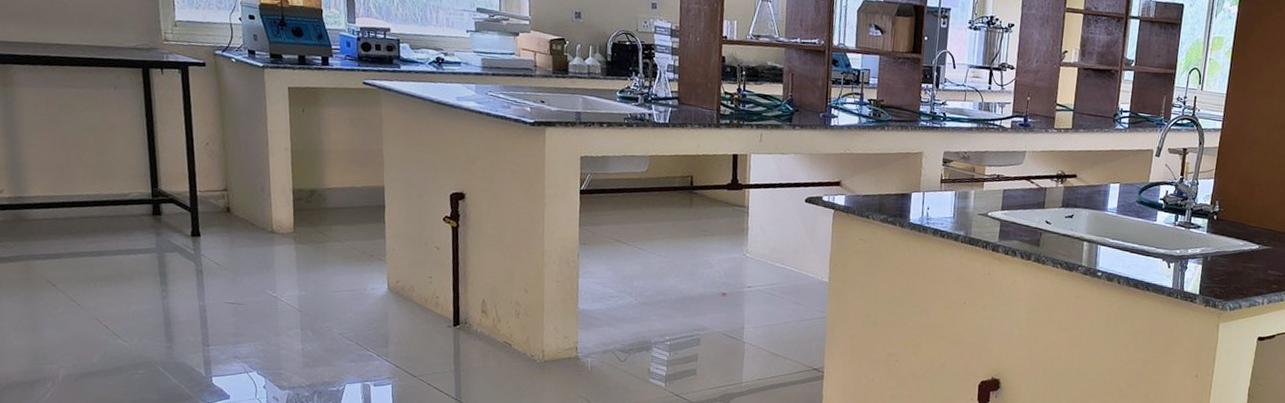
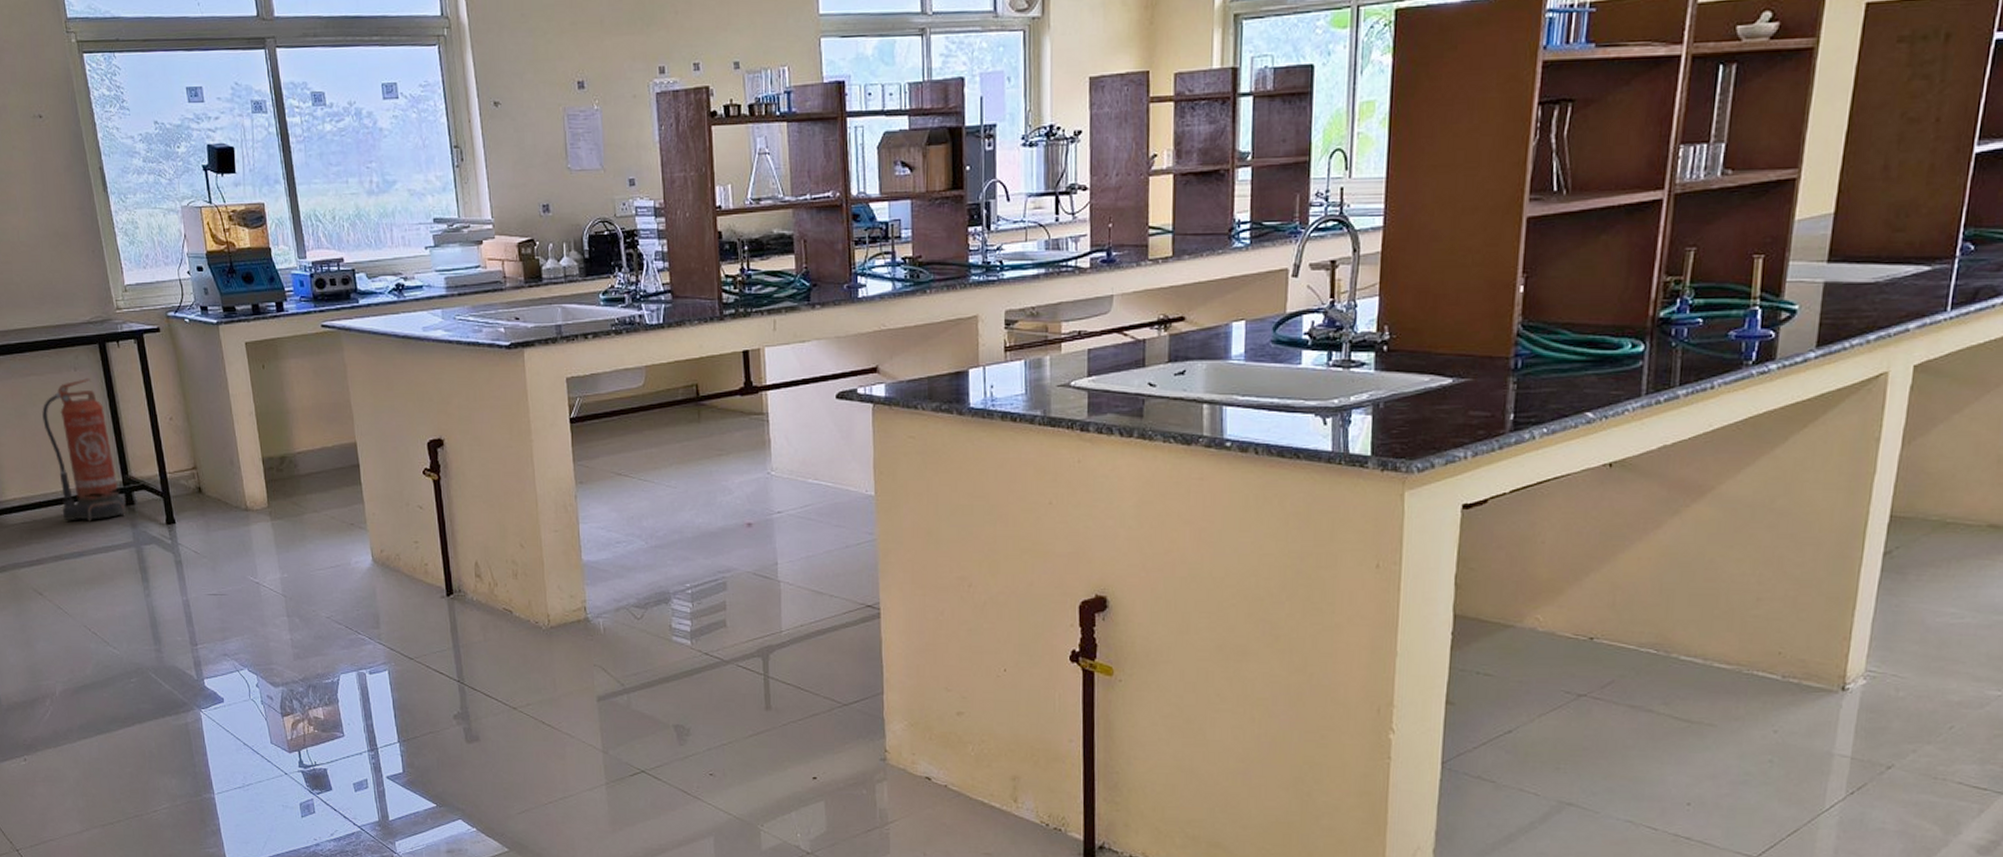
fire extinguisher: none [76,97,152,226] -> present [42,378,126,522]

